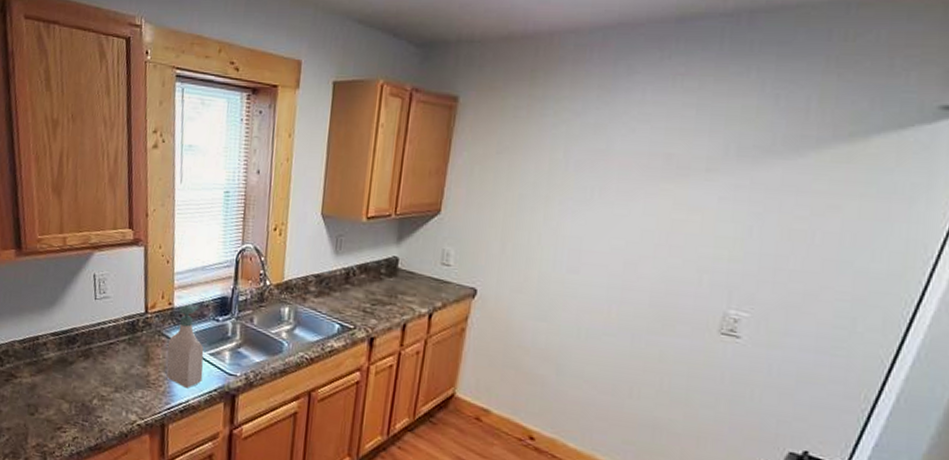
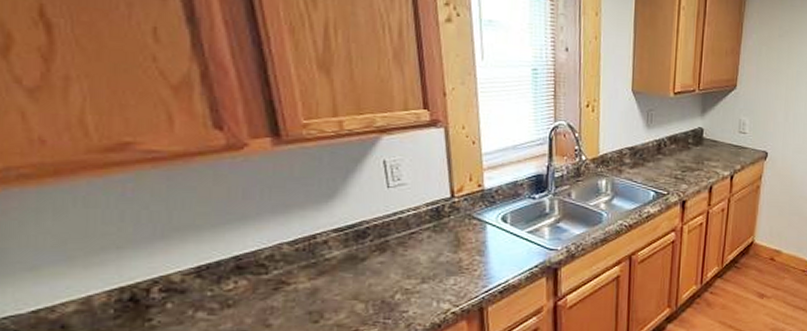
soap bottle: present [166,305,204,388] -> none [479,186,522,268]

